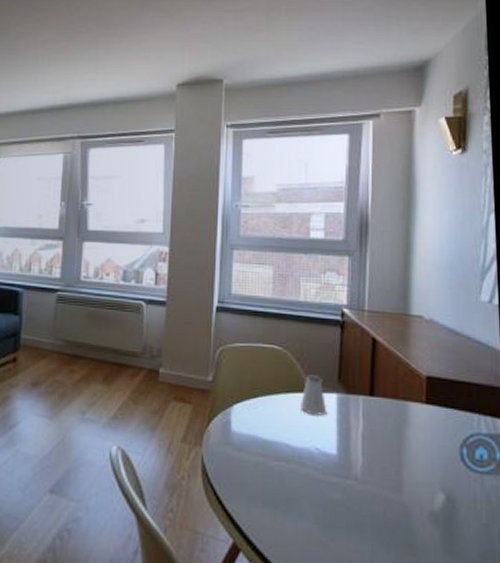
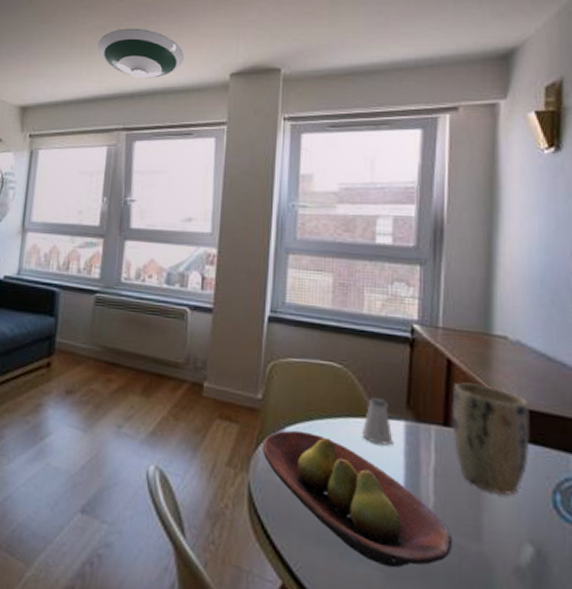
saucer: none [51,41,134,90] -> present [98,28,185,79]
fruit bowl: none [214,407,378,521] -> present [263,430,453,568]
plant pot: none [376,357,442,452] -> present [451,382,530,496]

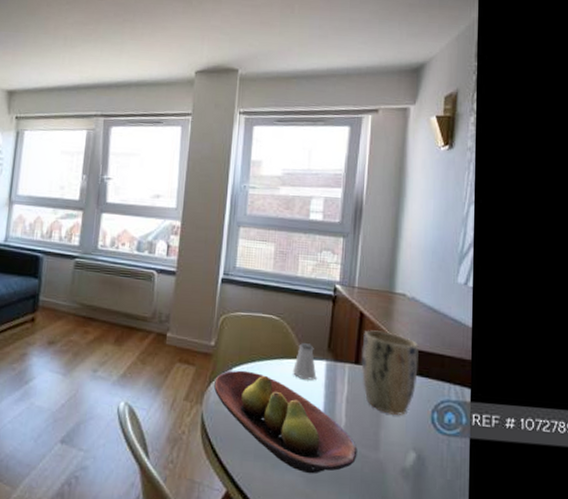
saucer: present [98,28,185,79] -> none [79,24,157,72]

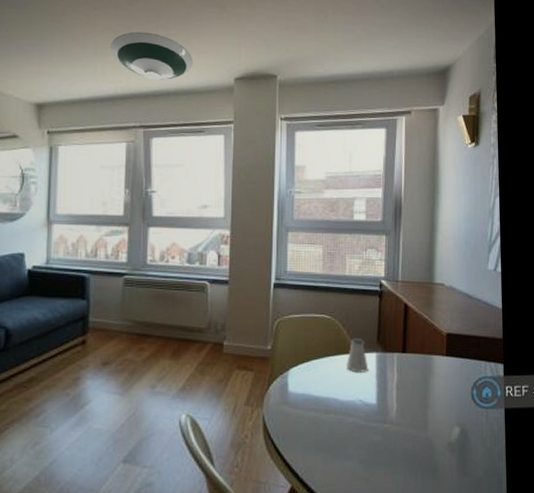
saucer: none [79,24,157,72] -> present [111,31,194,81]
fruit bowl: present [214,370,358,474] -> none [273,370,409,460]
plant pot: present [361,330,419,415] -> none [408,320,458,395]

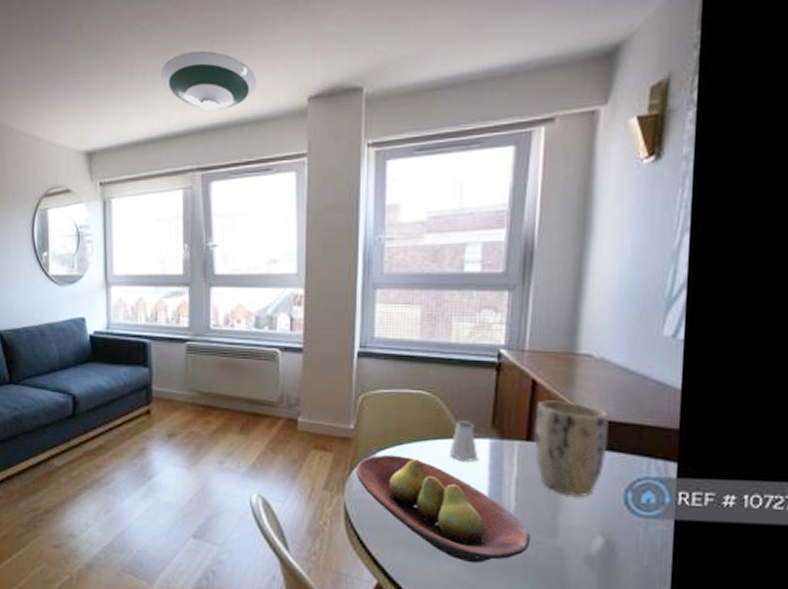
fruit bowl: none [273,370,409,460] -> present [357,454,531,564]
plant pot: none [408,320,458,395] -> present [534,400,609,497]

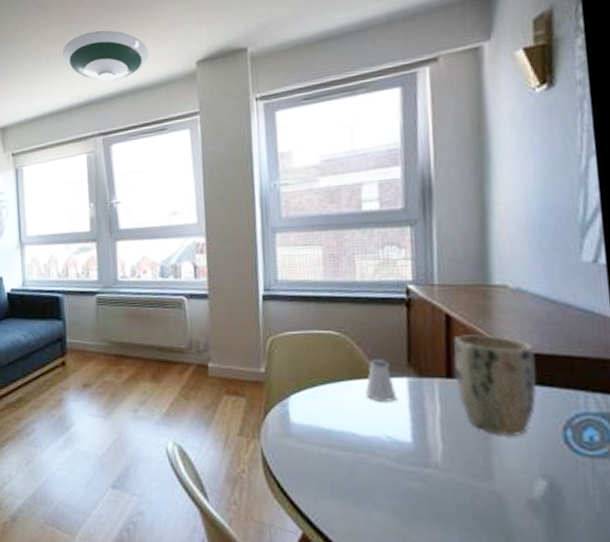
fruit bowl: present [357,454,531,564] -> none [271,397,464,511]

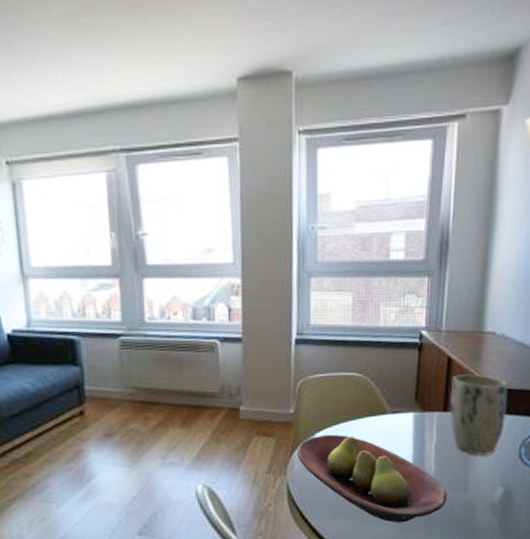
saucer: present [62,30,149,82] -> none [72,15,183,86]
fruit bowl: none [271,397,464,511] -> present [297,434,447,523]
saltshaker: present [364,358,398,402] -> none [378,396,404,435]

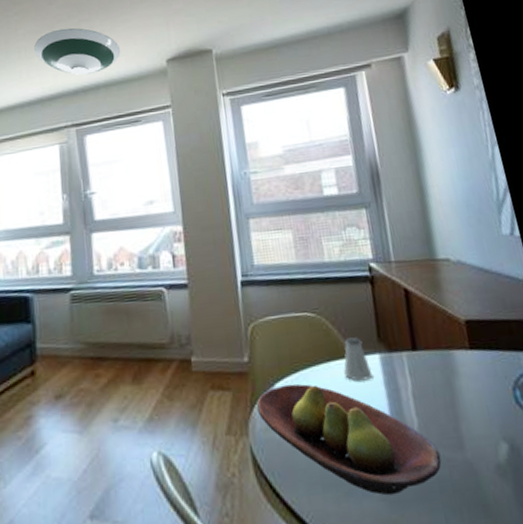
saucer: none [72,15,183,86] -> present [34,28,121,75]
saltshaker: none [378,396,404,435] -> present [343,336,373,381]
plant pot: present [449,374,508,456] -> none [414,306,488,403]

